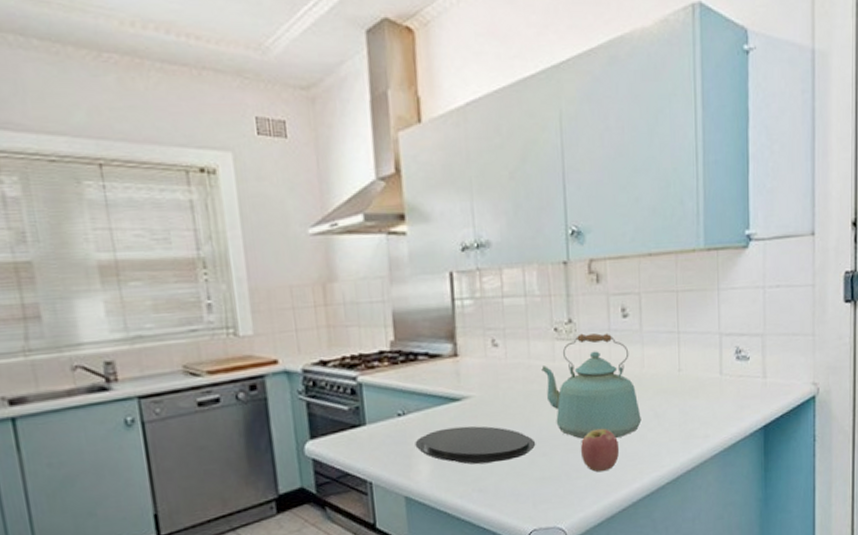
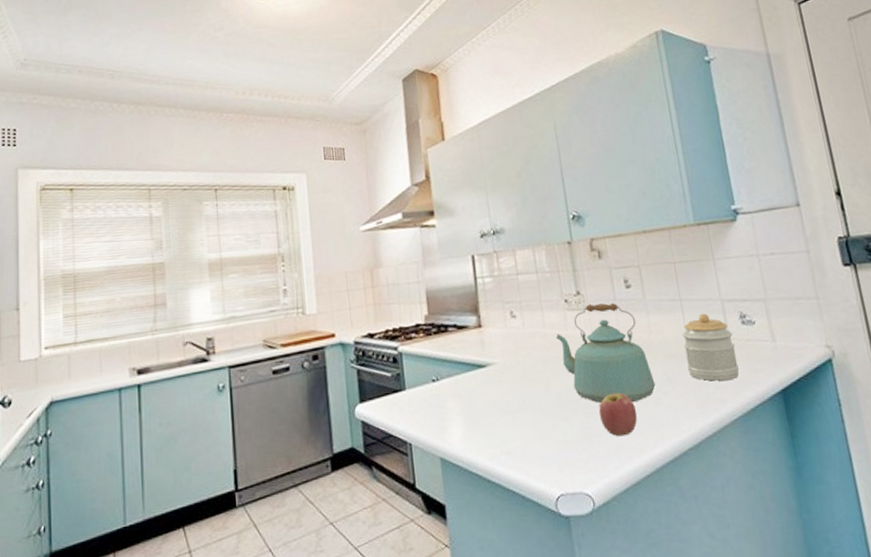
plate: present [415,426,536,465] -> none [448,390,557,428]
jar: none [676,347,726,417] -> present [682,313,740,381]

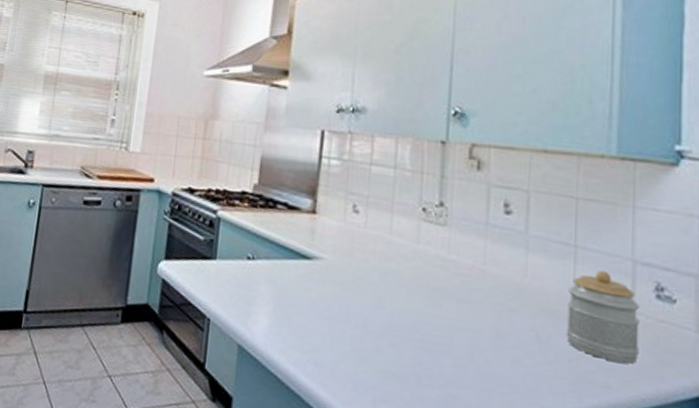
kettle: present [556,302,656,403] -> none [402,220,518,353]
apple: present [599,392,638,437] -> none [436,333,486,389]

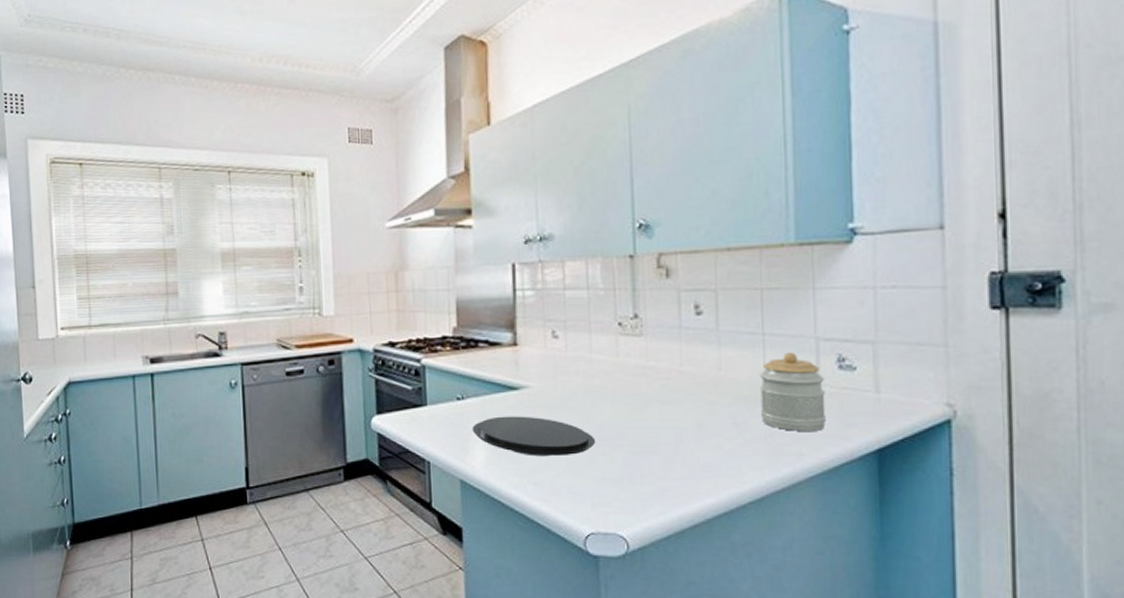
plate: none [258,284,385,341] -> present [472,416,596,457]

